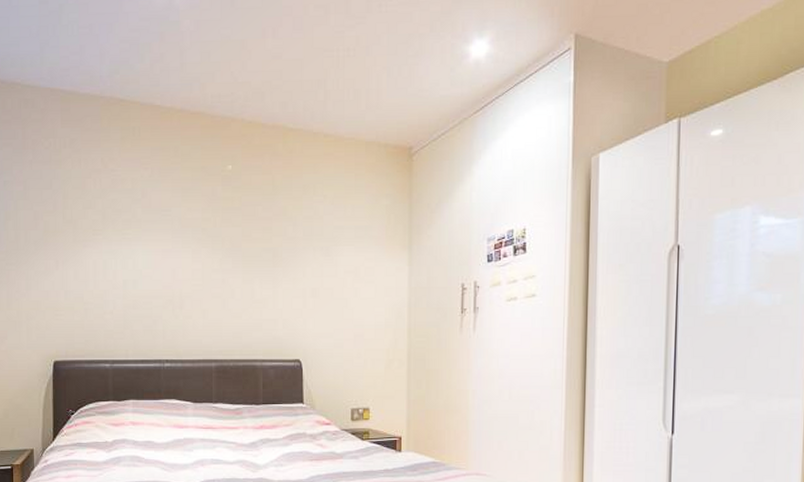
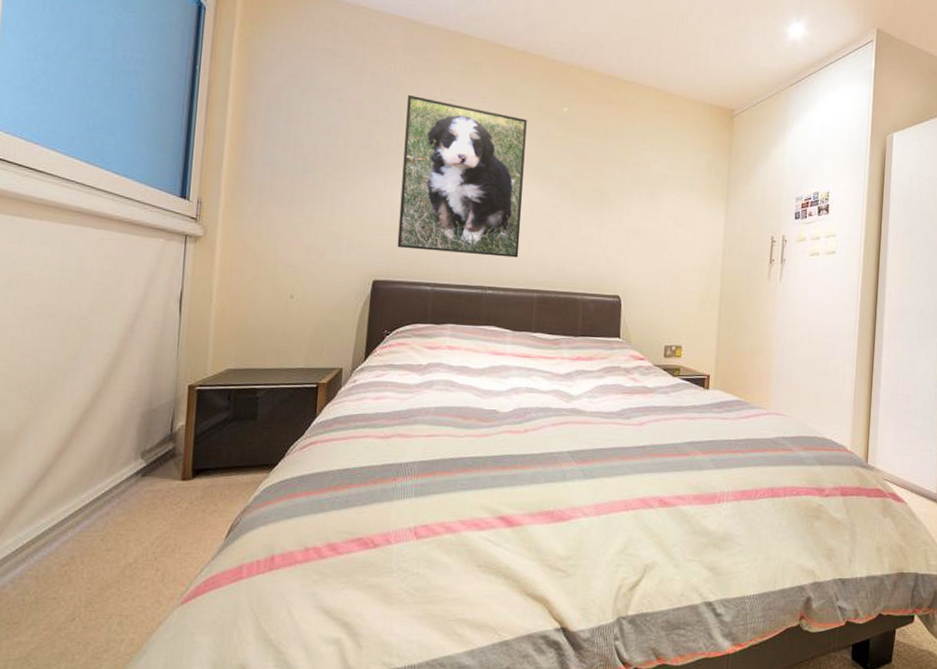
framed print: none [69,170,194,328] -> present [397,95,527,258]

